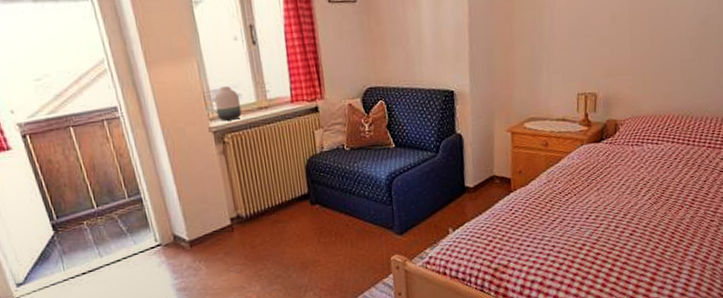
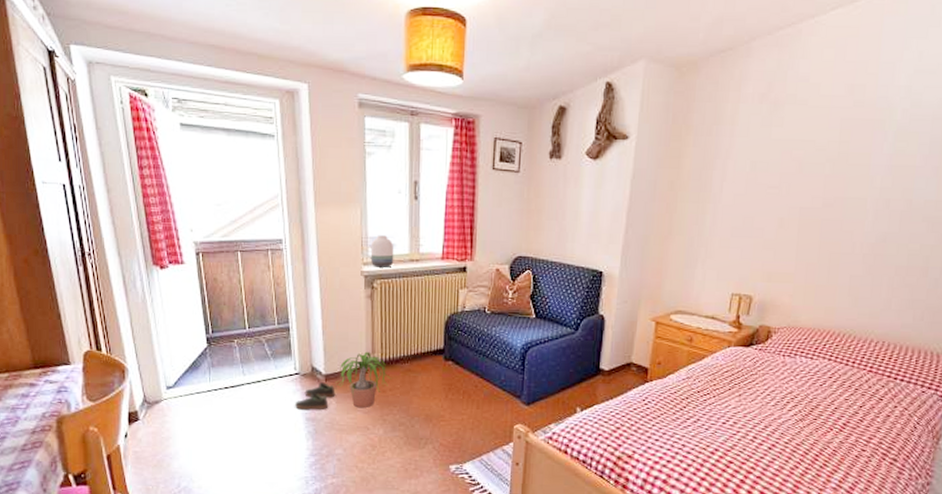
shoe: none [162,249,204,282] -> present [295,382,336,411]
potted plant: none [202,209,260,269] -> present [336,351,392,409]

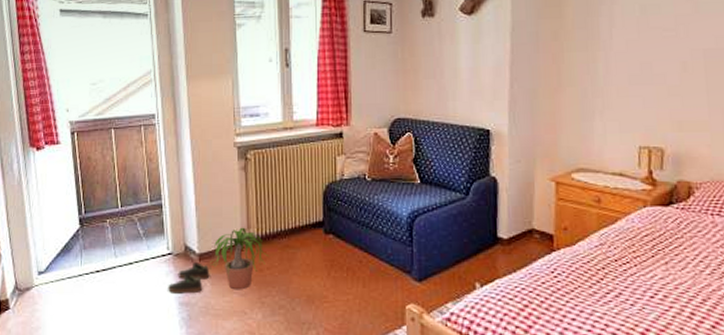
vase: present [370,235,394,268] -> none [243,104,267,138]

